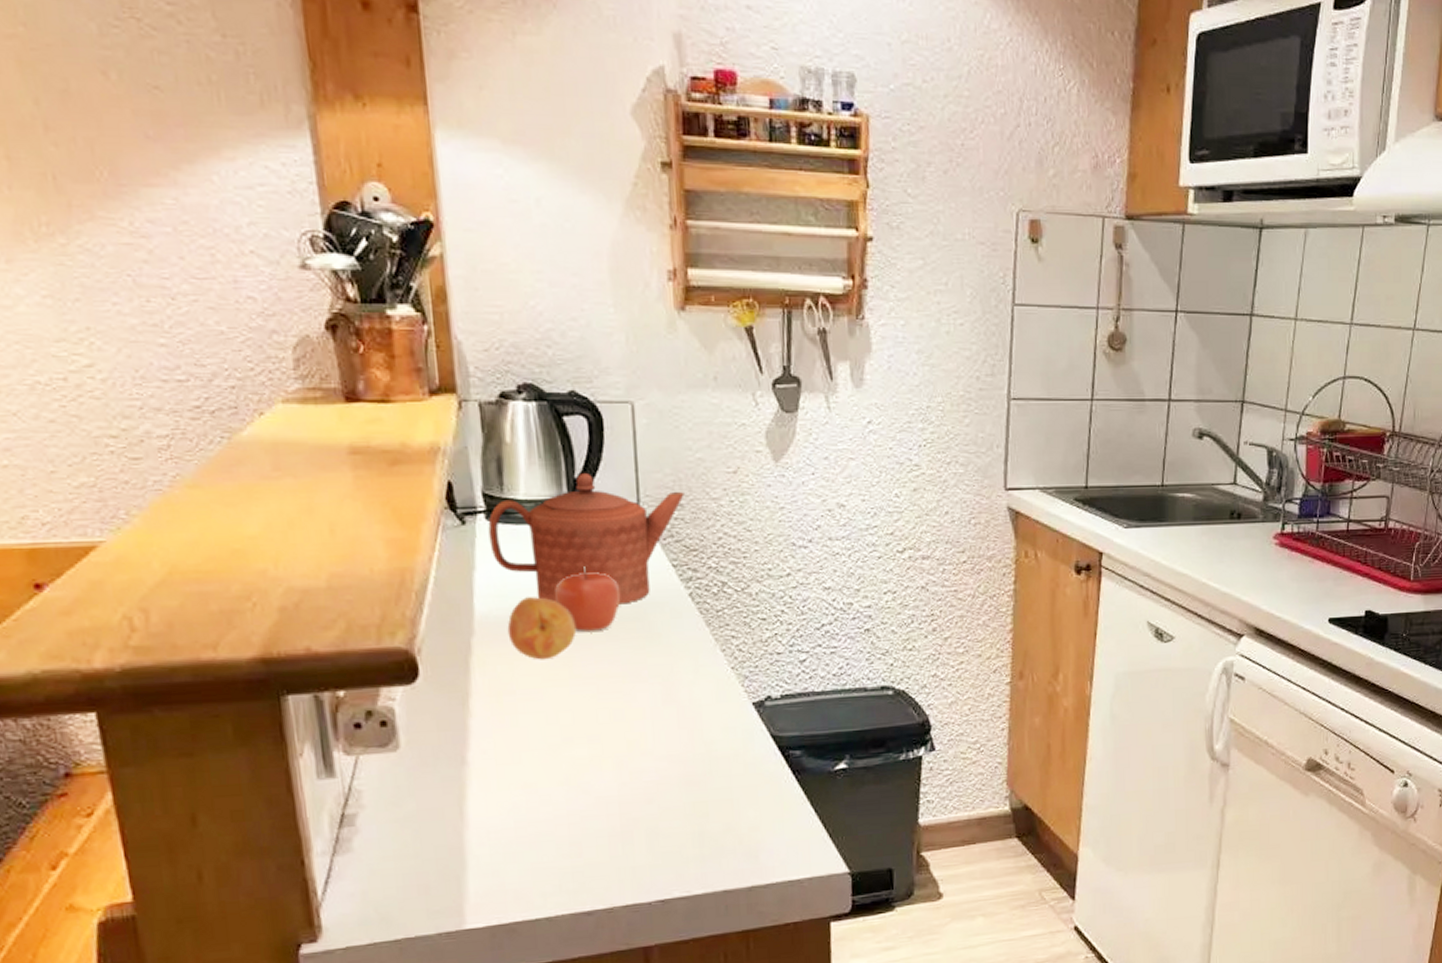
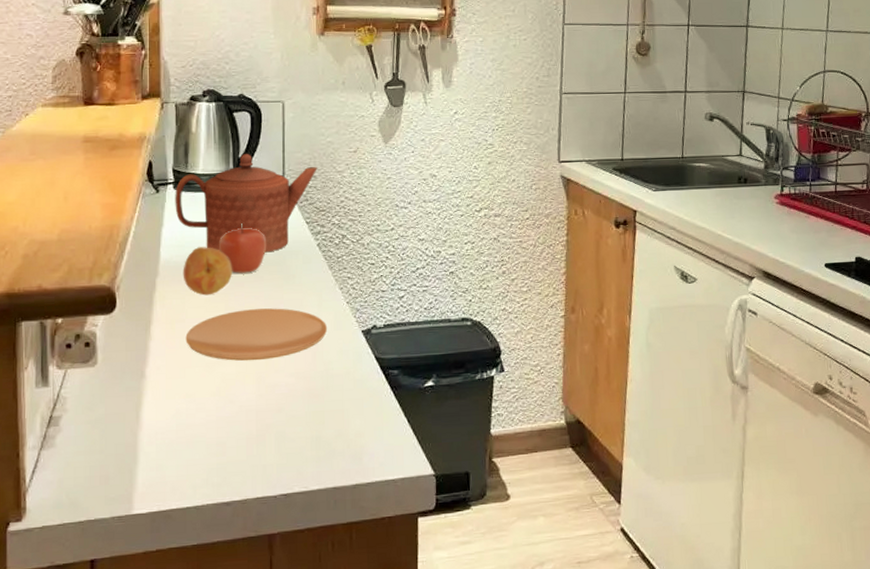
plate: none [518,675,708,742] -> present [185,308,328,361]

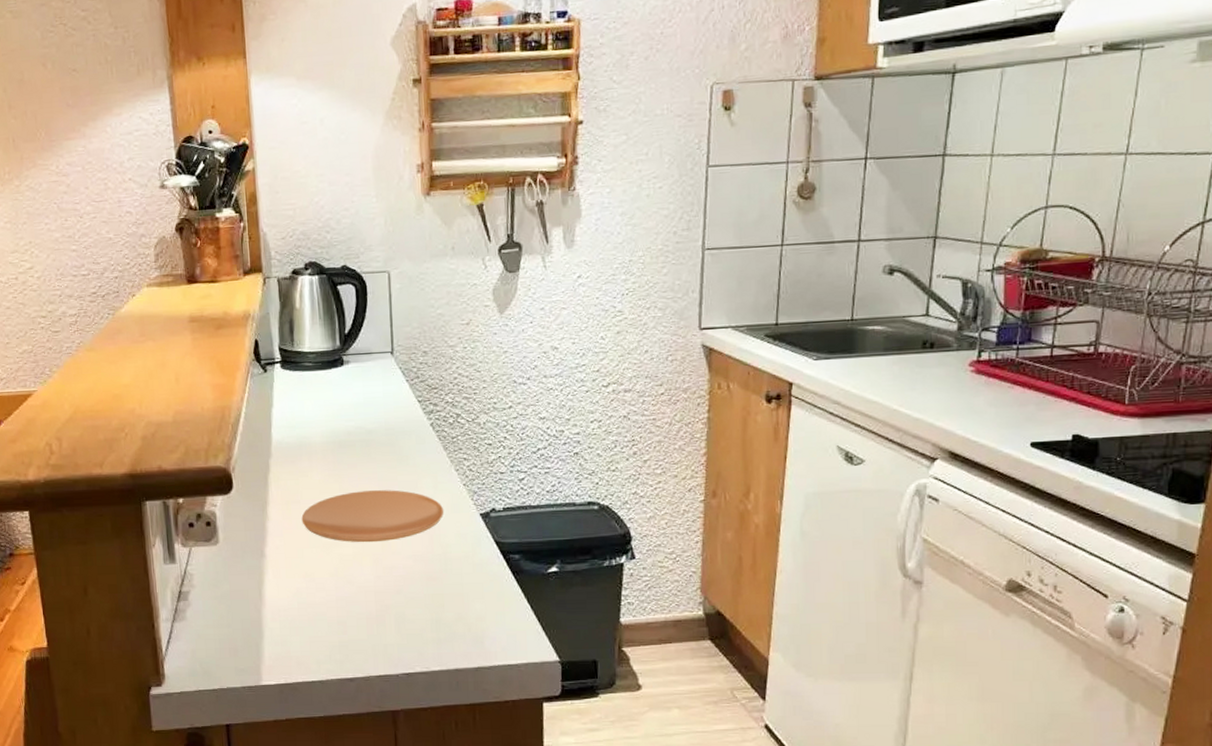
teapot: present [175,154,317,253] -> none [282,329,428,433]
fruit: present [183,247,233,296] -> none [295,427,345,477]
fruit: present [219,222,267,273] -> none [330,402,378,454]

